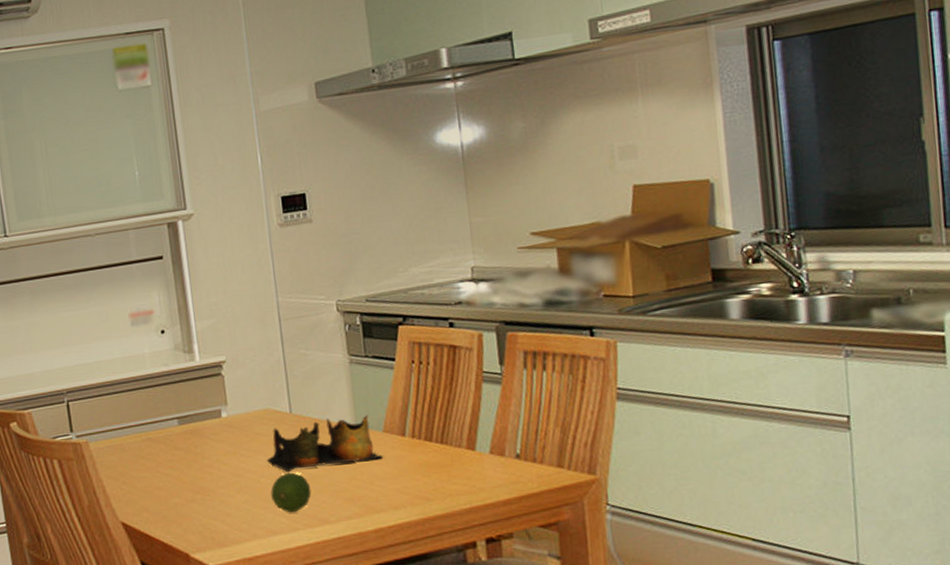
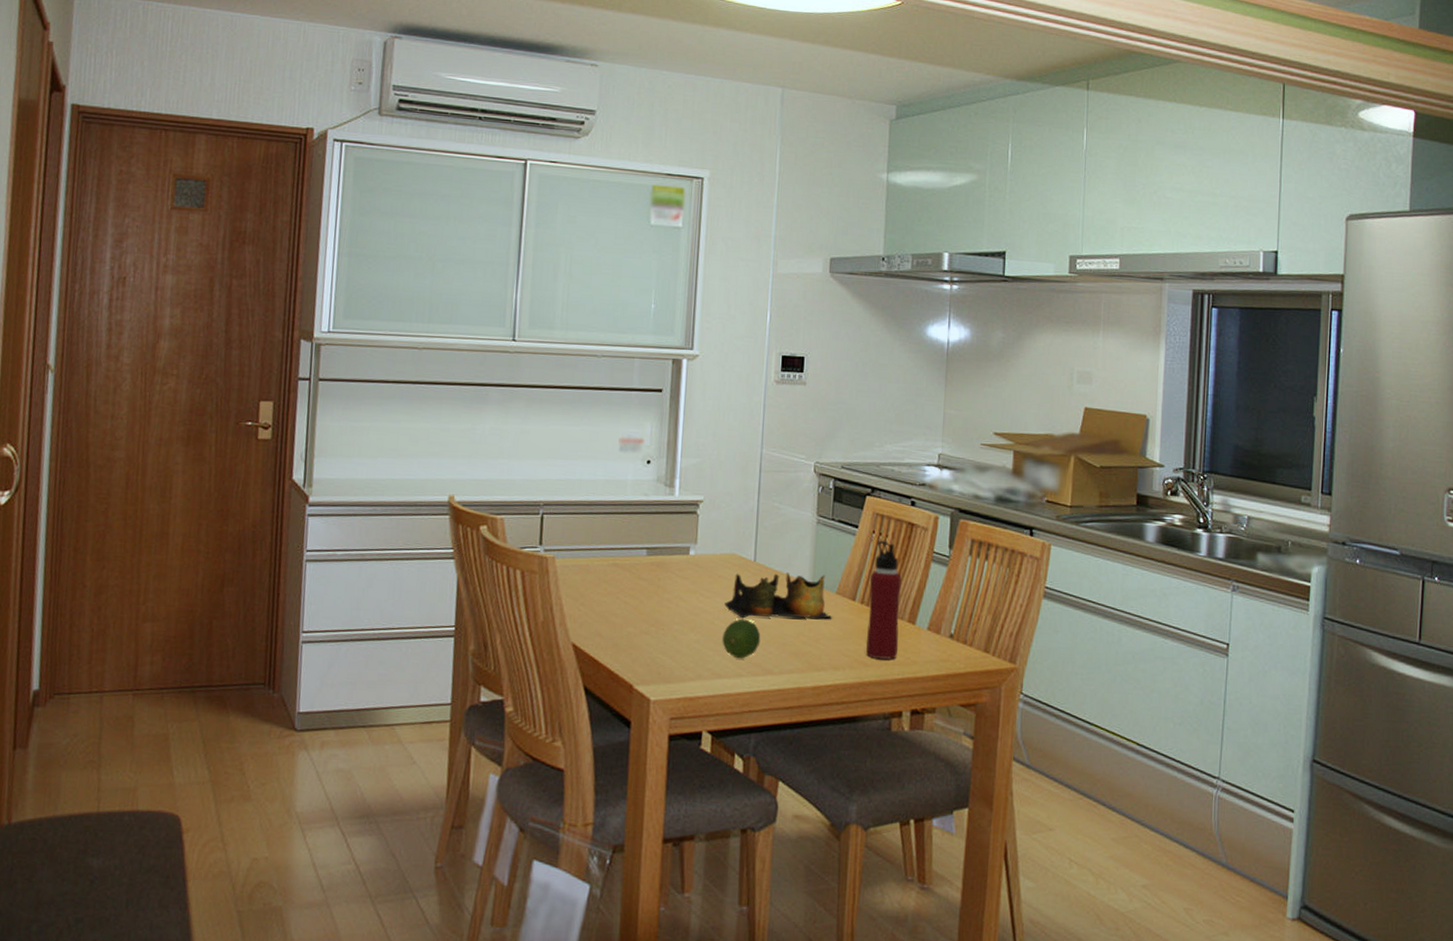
water bottle: none [416,368,461,492] -> present [865,540,901,660]

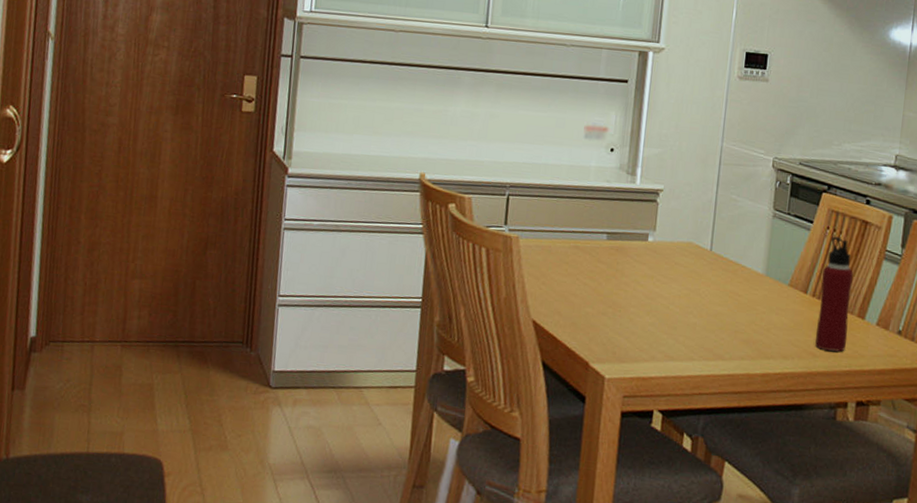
fruit: present [722,619,761,659] -> none [676,305,714,344]
decorative bowl: present [724,573,833,619] -> none [680,261,784,310]

